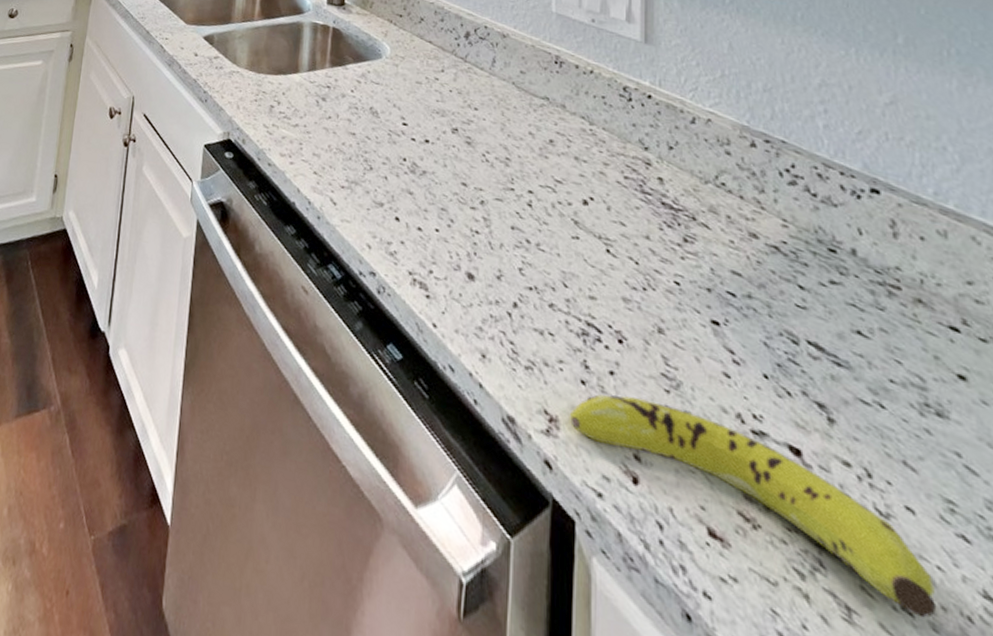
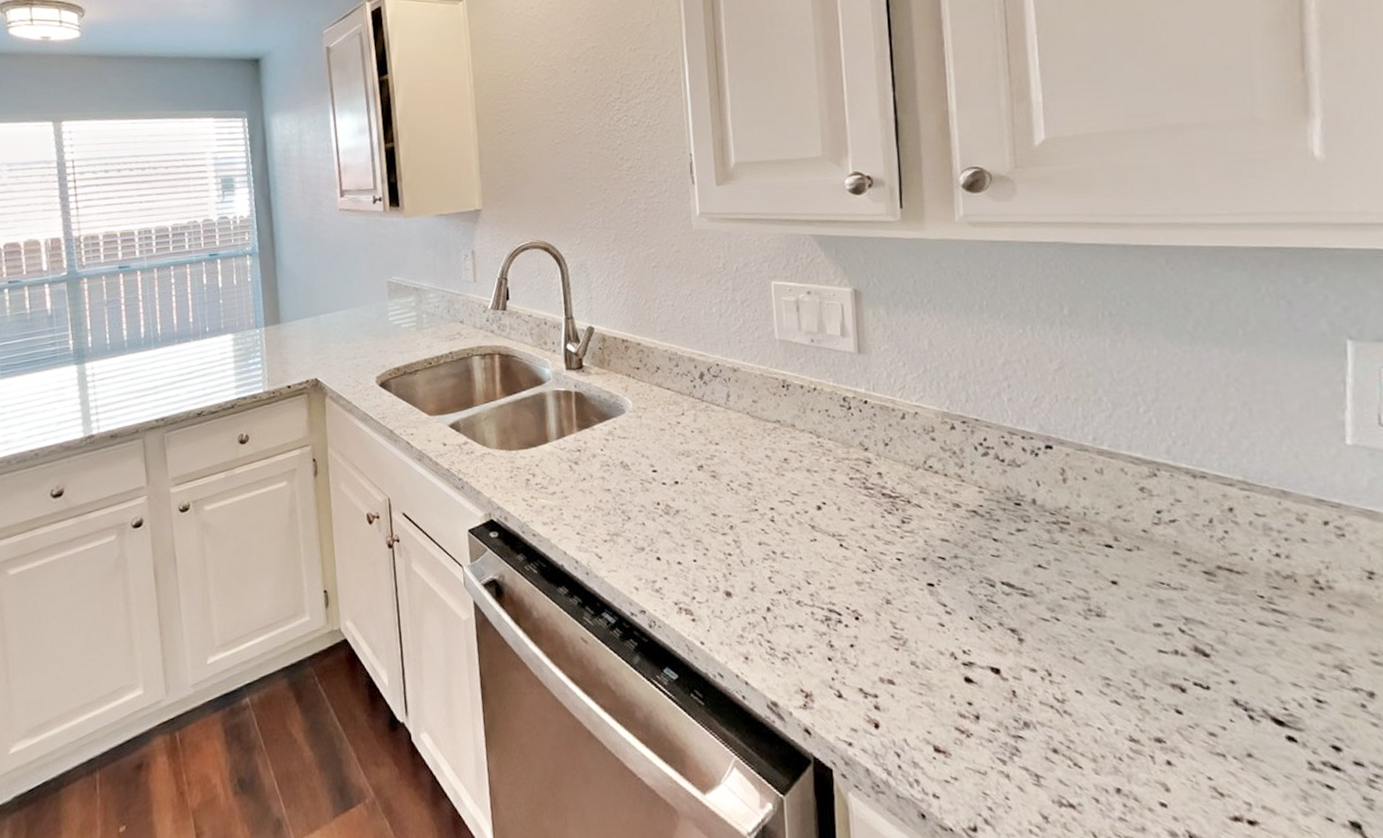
fruit: present [569,394,936,618] -> none [821,660,1097,768]

